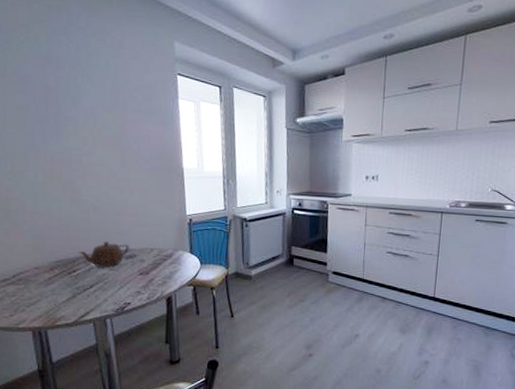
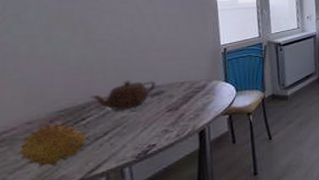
fruit: none [31,271,78,307] -> present [18,122,88,168]

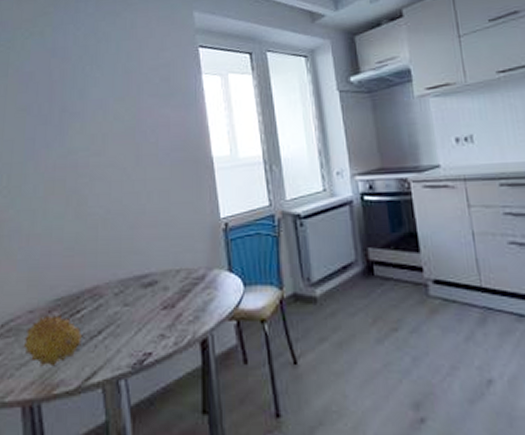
teapot: present [90,81,156,110] -> none [83,266,148,303]

